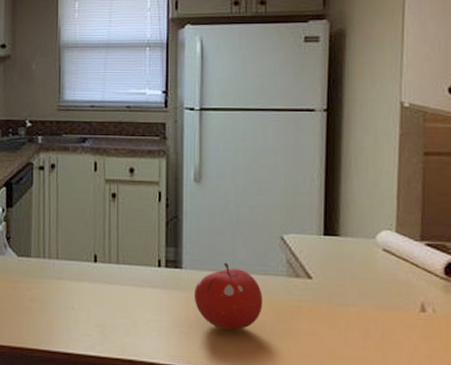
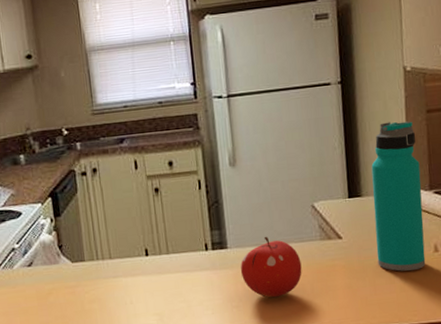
water bottle: none [351,159,411,328] -> present [371,121,426,271]

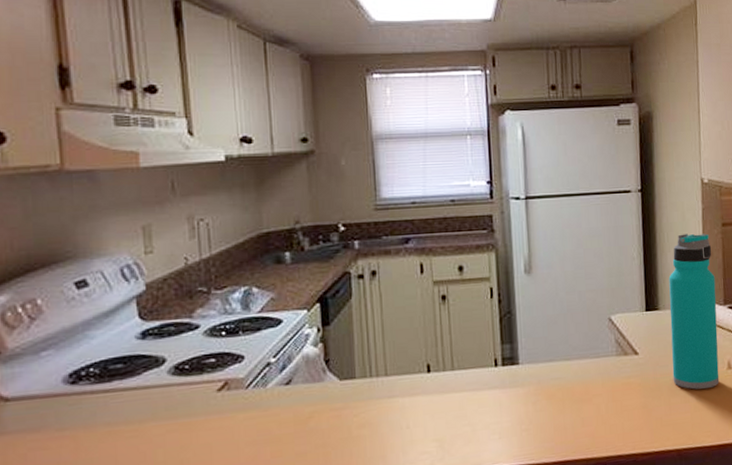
fruit: present [240,236,302,298] -> none [531,351,597,420]

